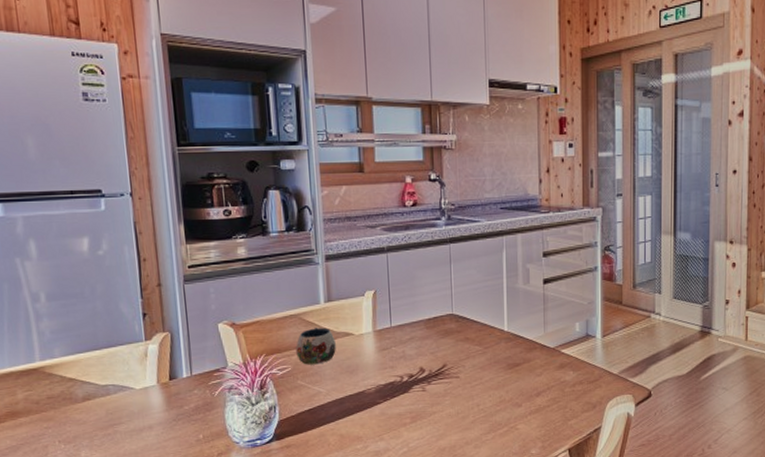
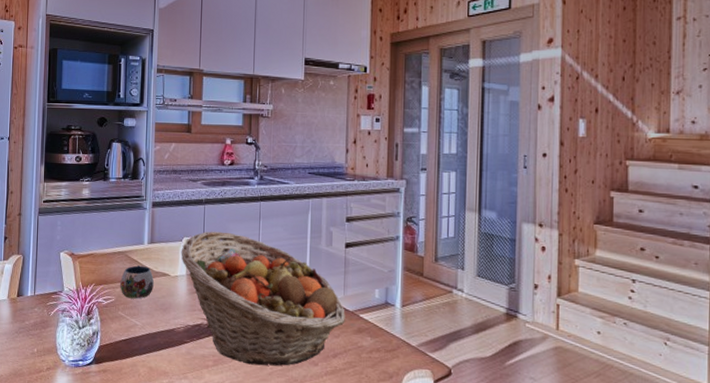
fruit basket: none [364,280,547,416] -> present [181,231,345,366]

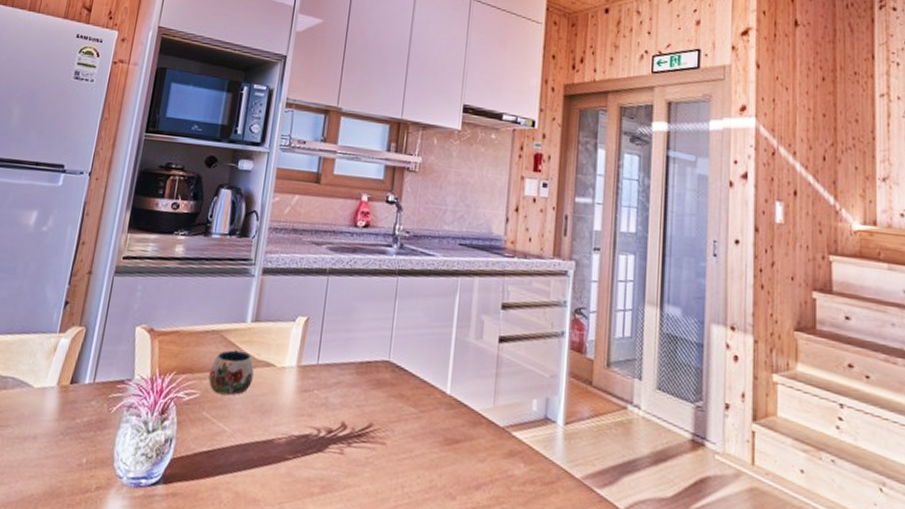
fruit basket: present [181,231,345,366] -> none [292,310,494,498]

